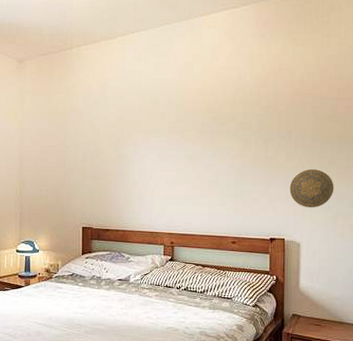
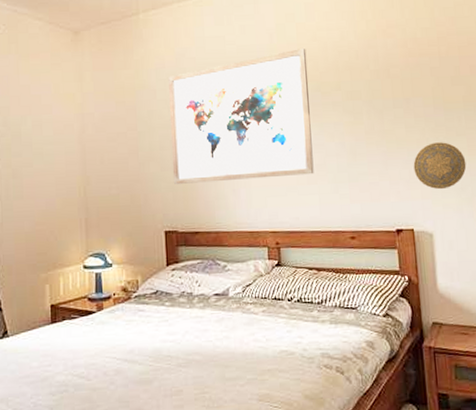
wall art: none [92,84,209,190] -> present [168,48,314,184]

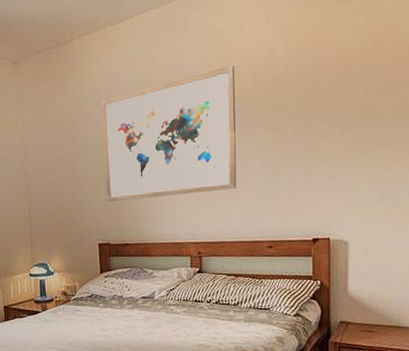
decorative plate: present [413,142,467,190] -> none [335,153,389,201]

